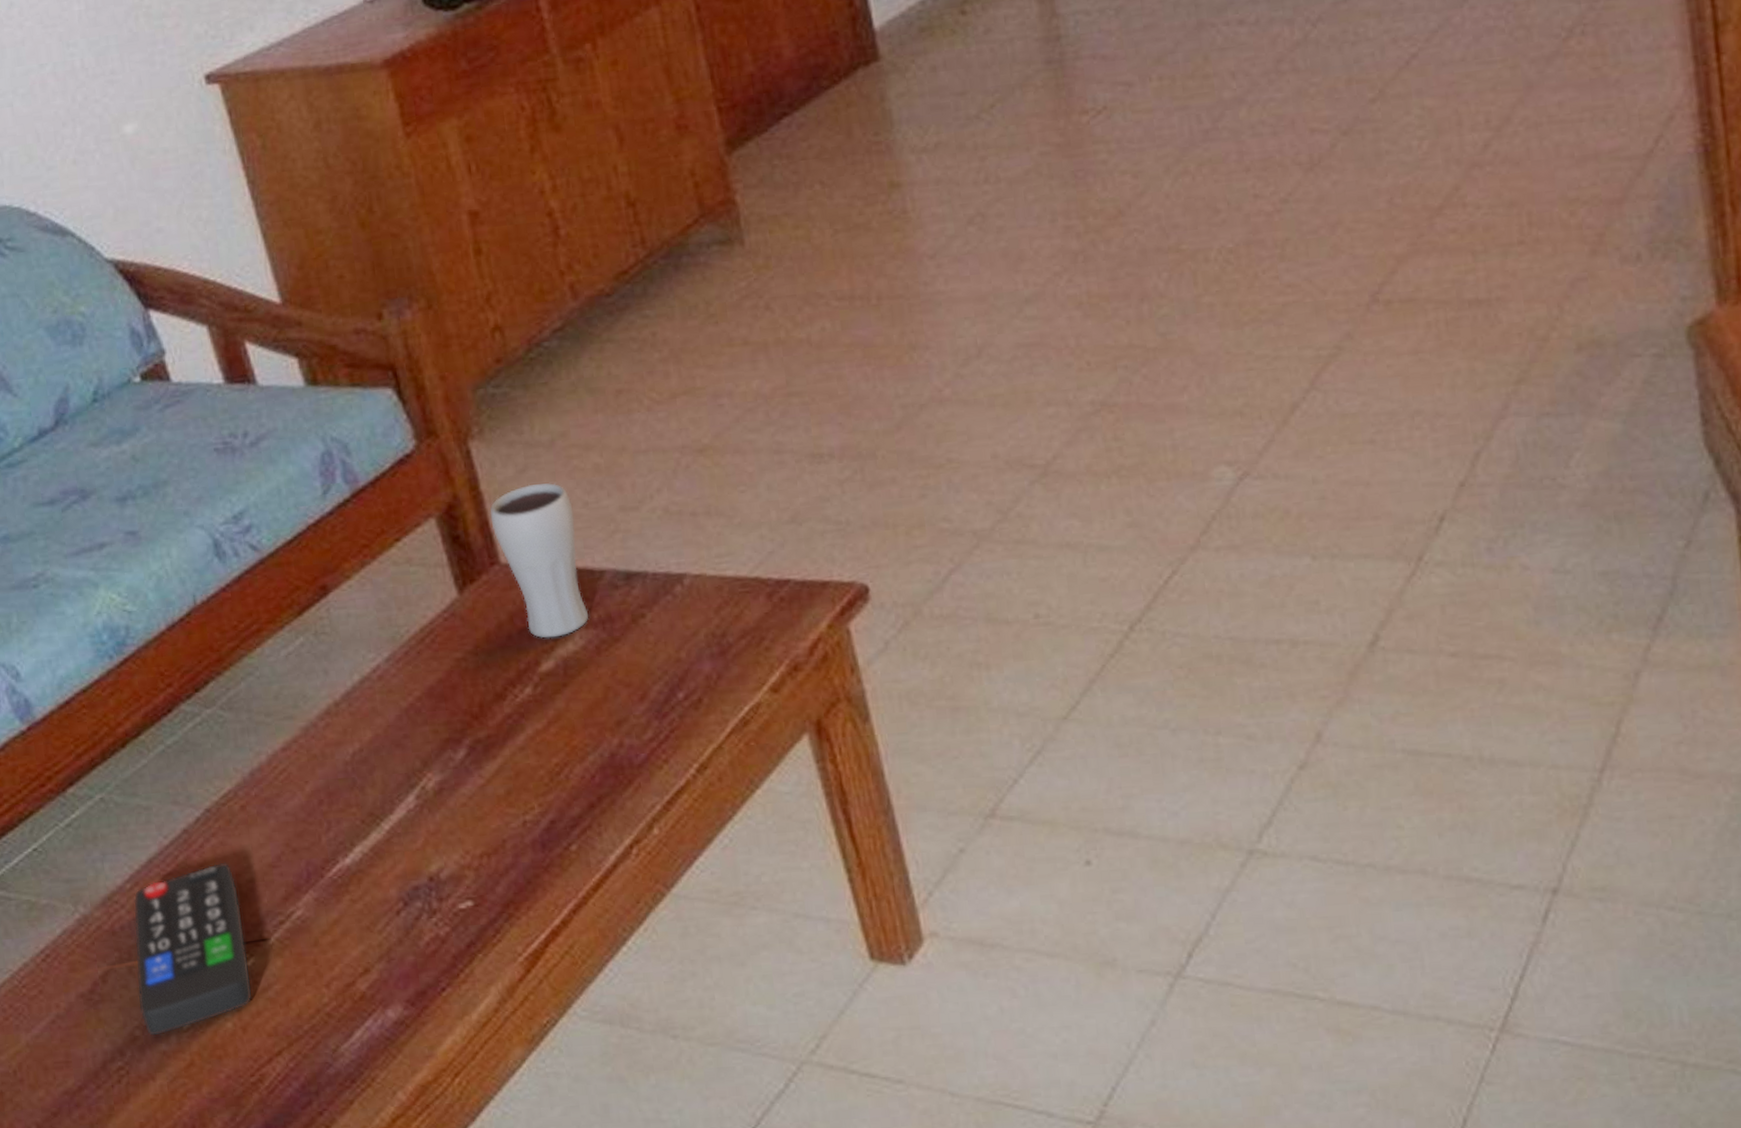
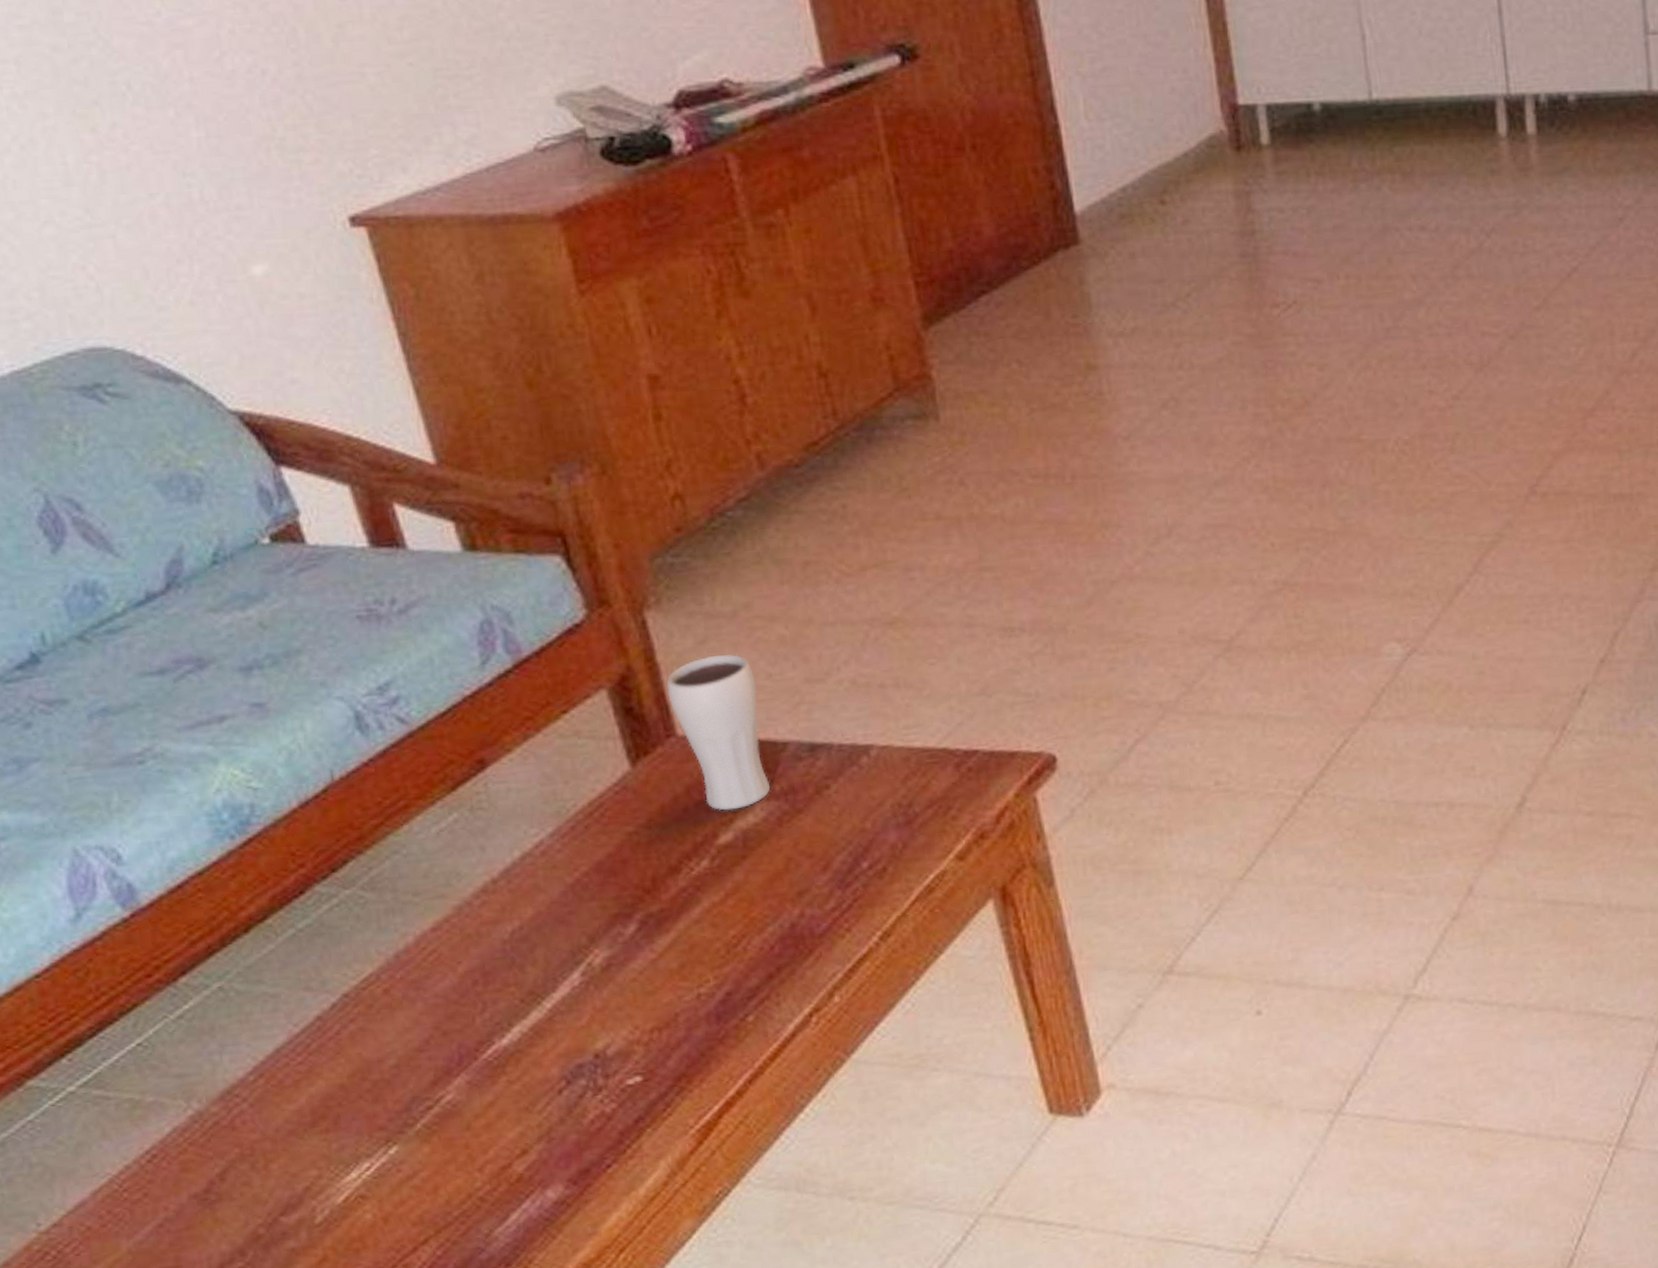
remote control: present [133,862,253,1036] -> none [257,1048,395,1233]

